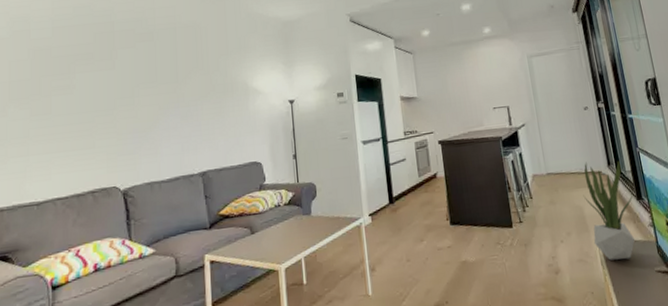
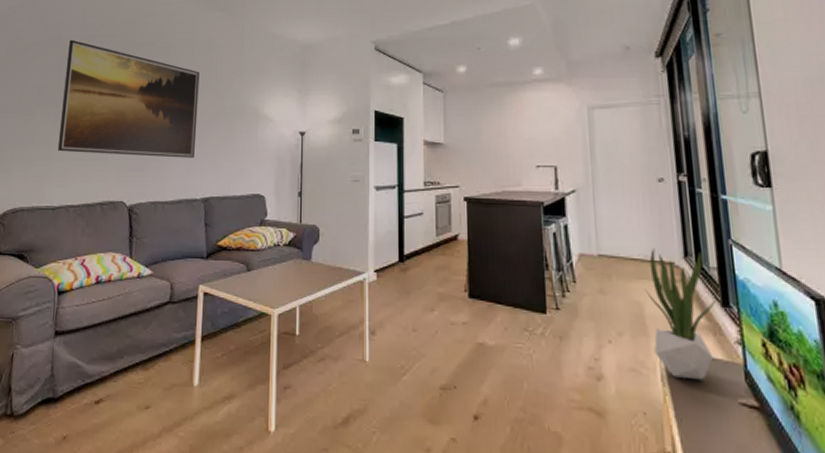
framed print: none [36,31,188,146] -> present [57,39,200,158]

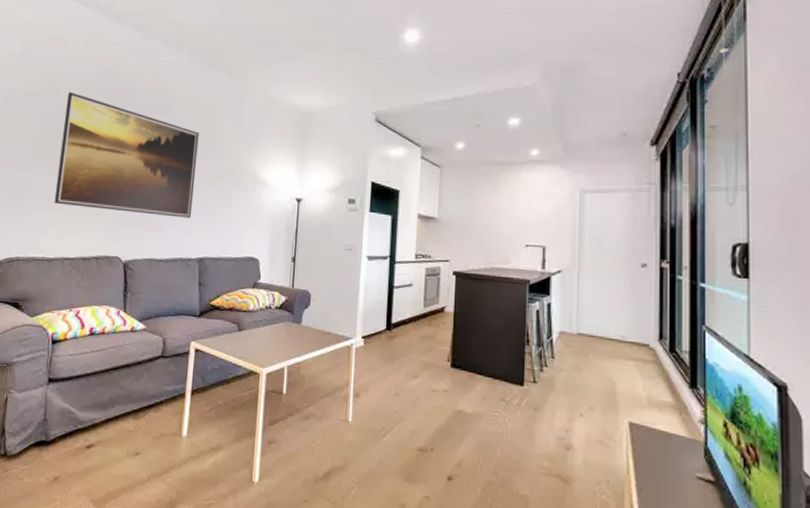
potted plant: present [645,248,717,381] -> none [619,329,686,455]

